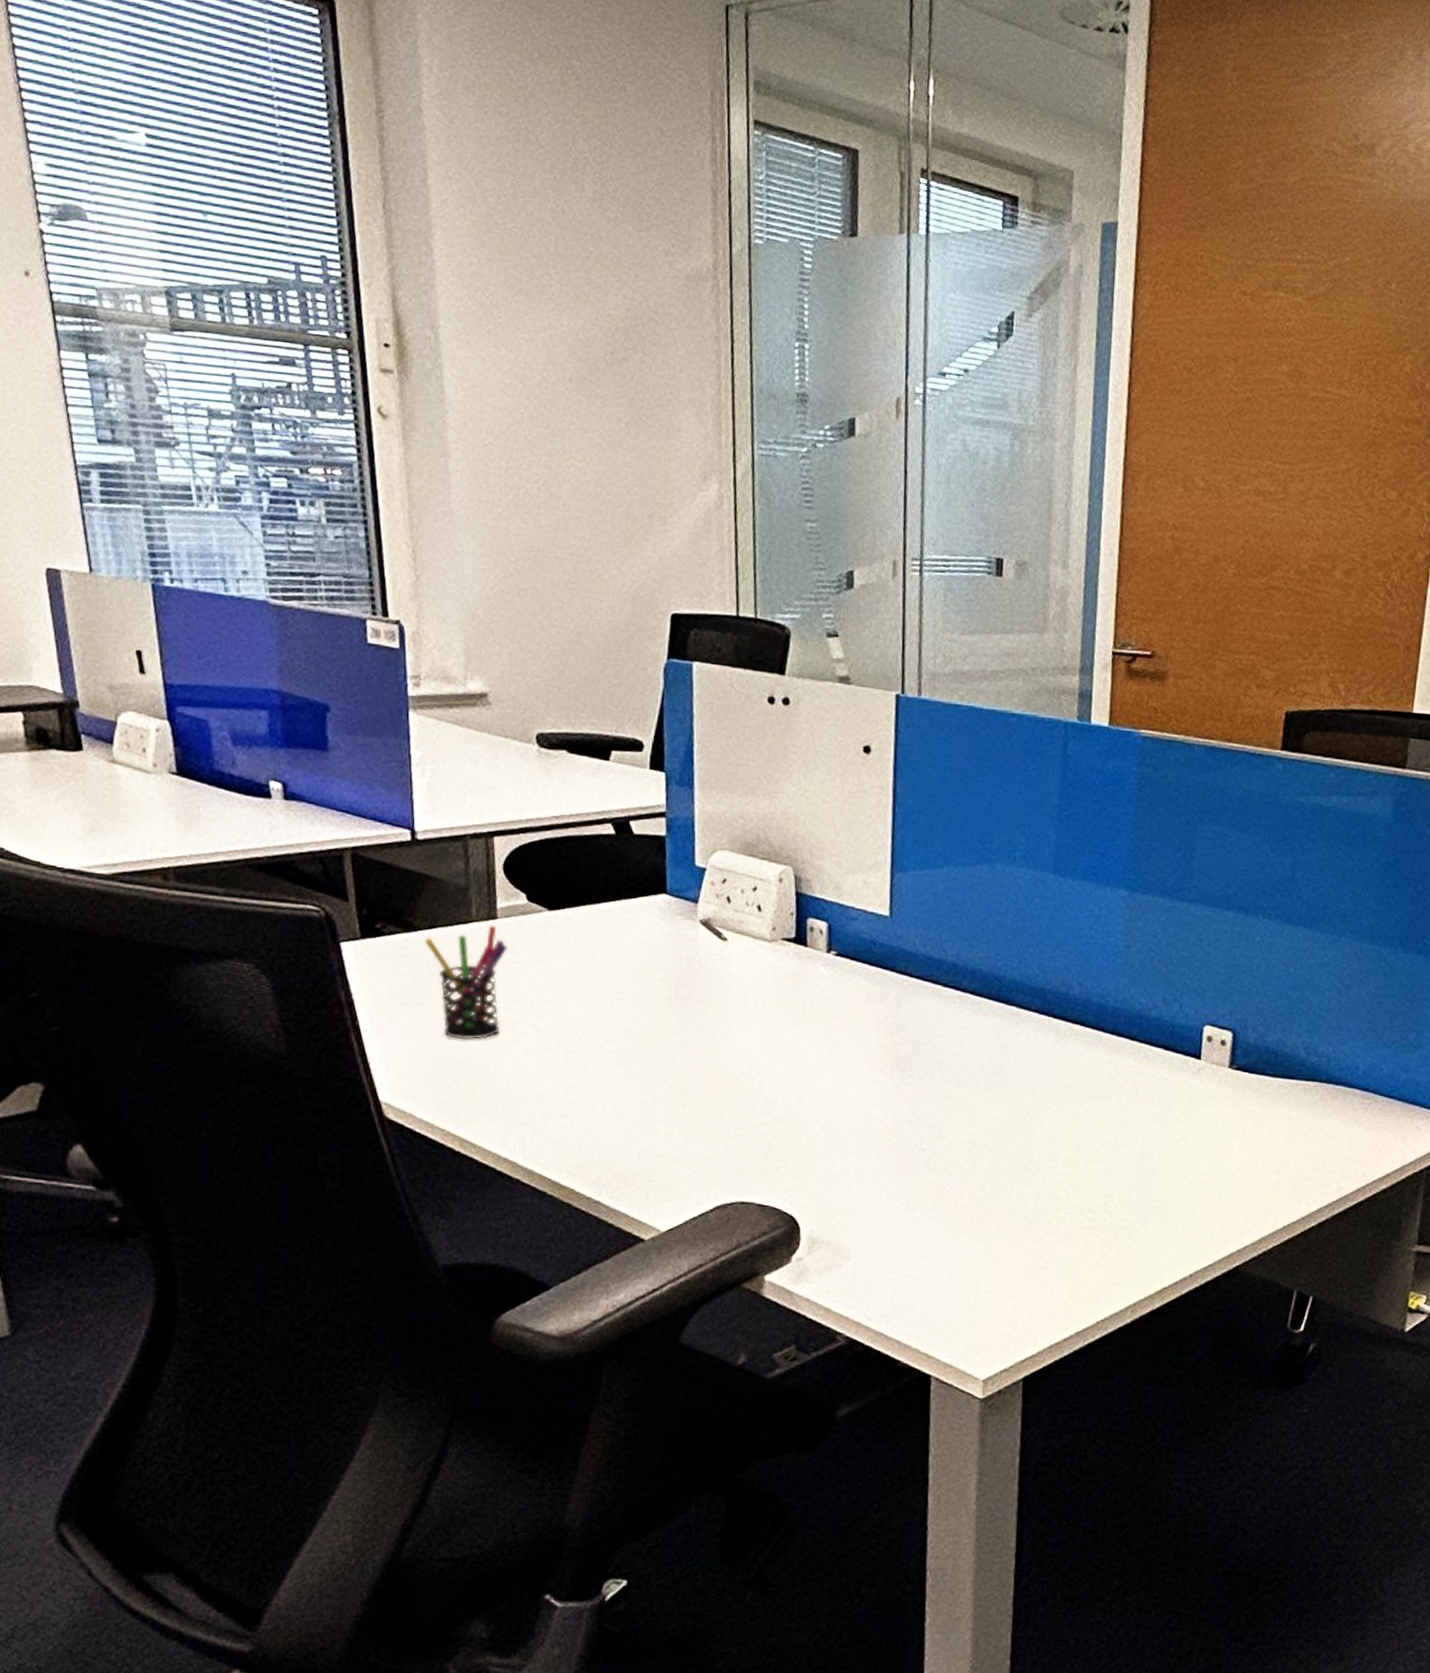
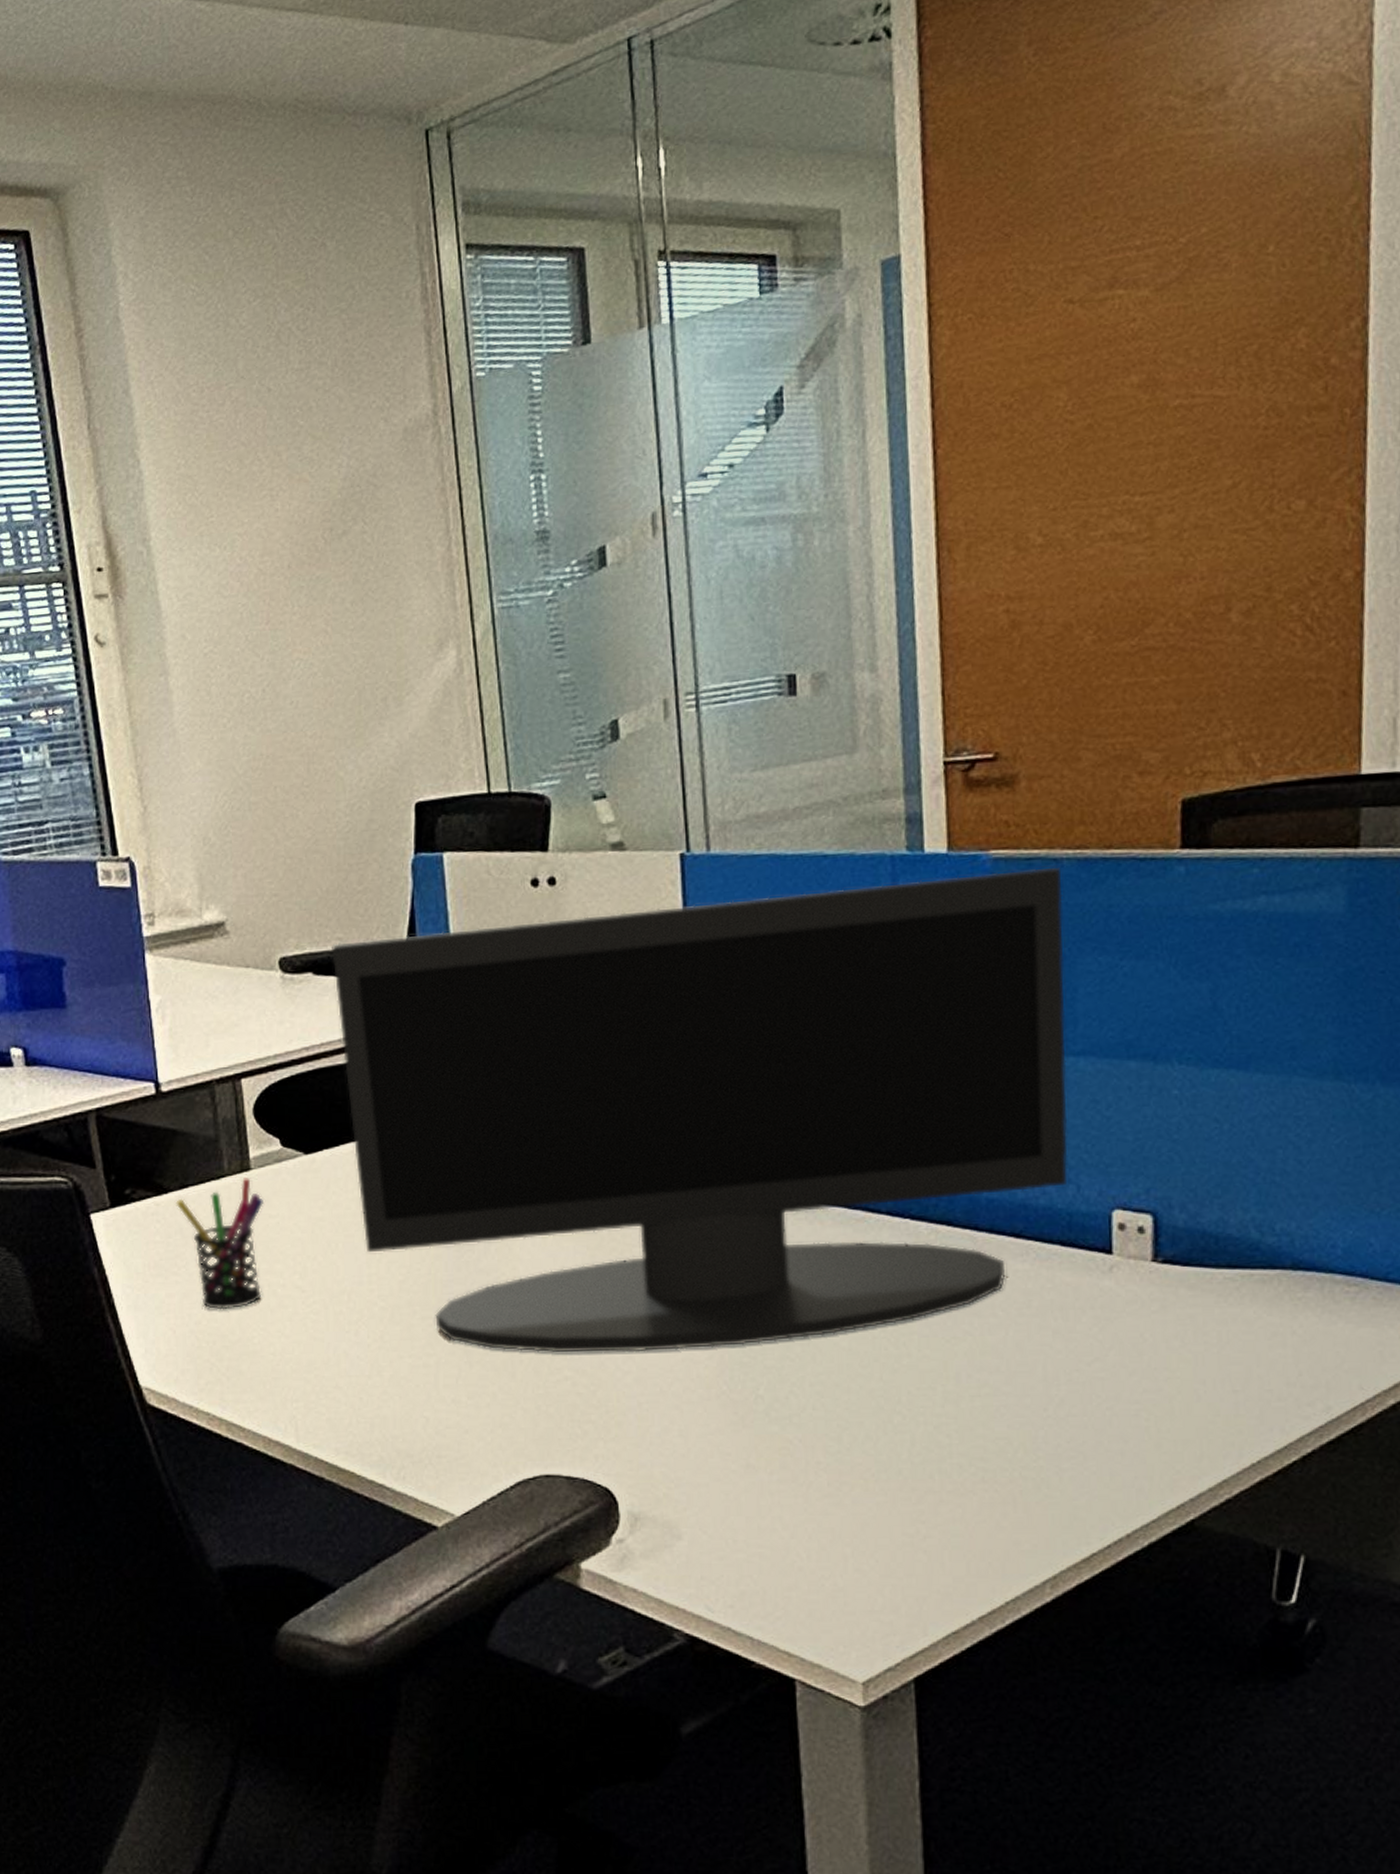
monitor: none [586,727,1193,1107] -> present [332,866,1068,1352]

